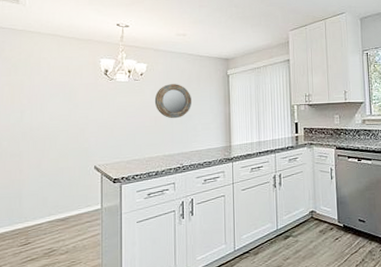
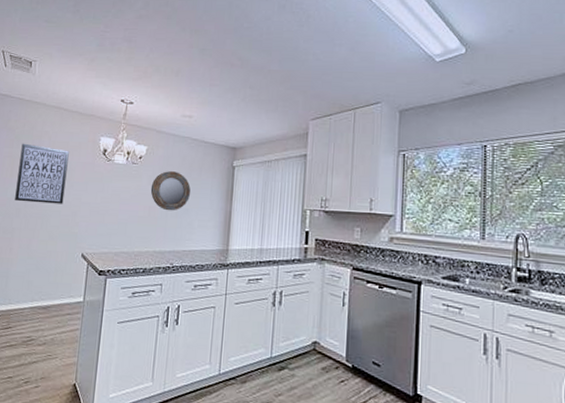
wall art: none [19,70,70,126] -> present [15,143,69,204]

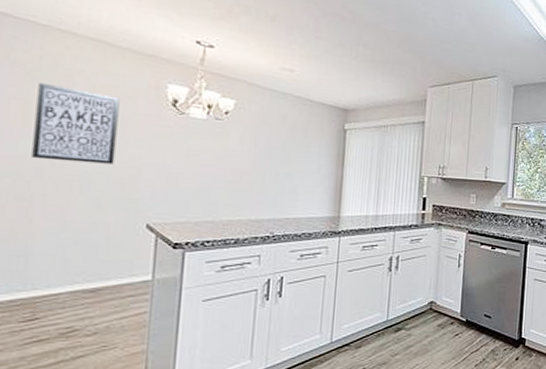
home mirror: present [150,171,191,211] -> none [241,130,294,176]

